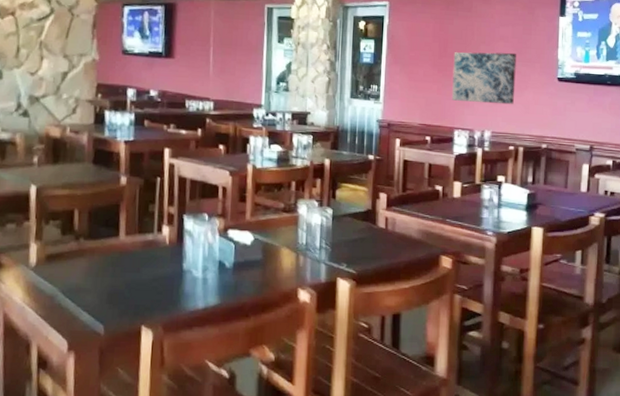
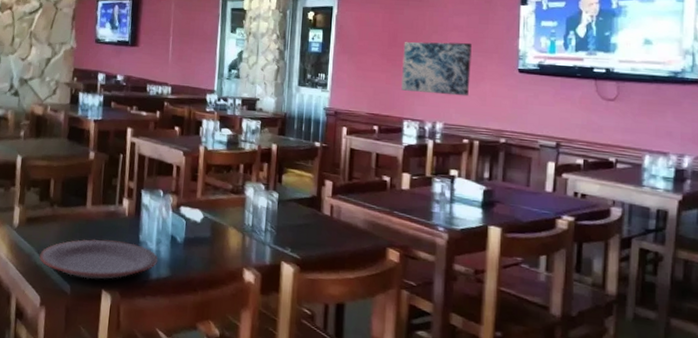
plate: none [65,271,205,316] -> present [39,238,158,279]

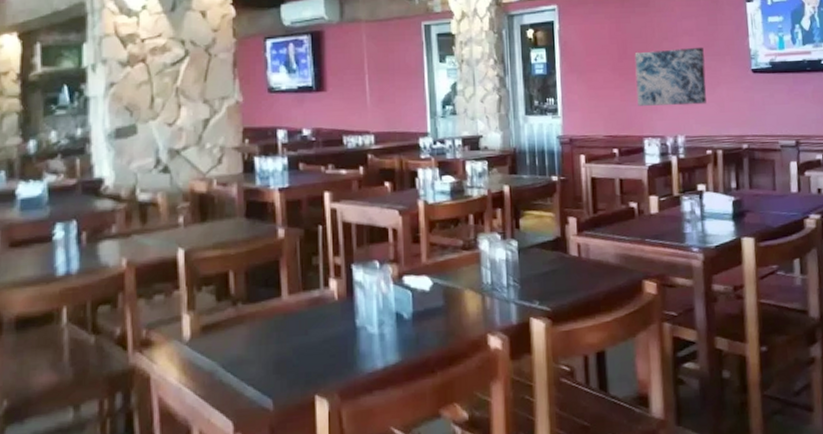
plate: present [39,238,158,279] -> none [226,331,383,388]

